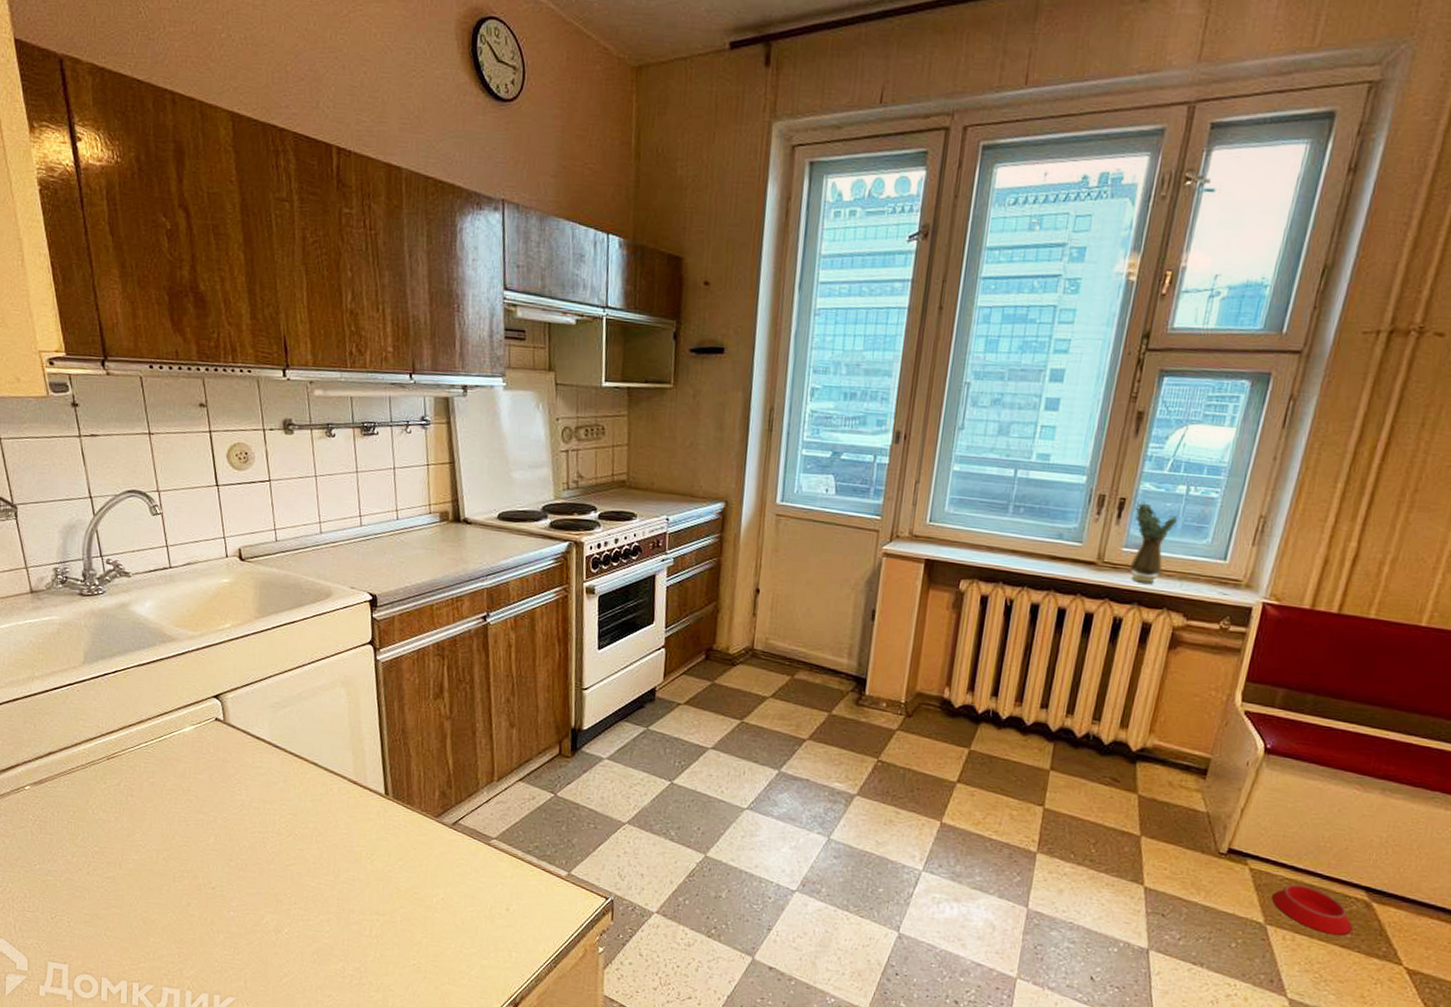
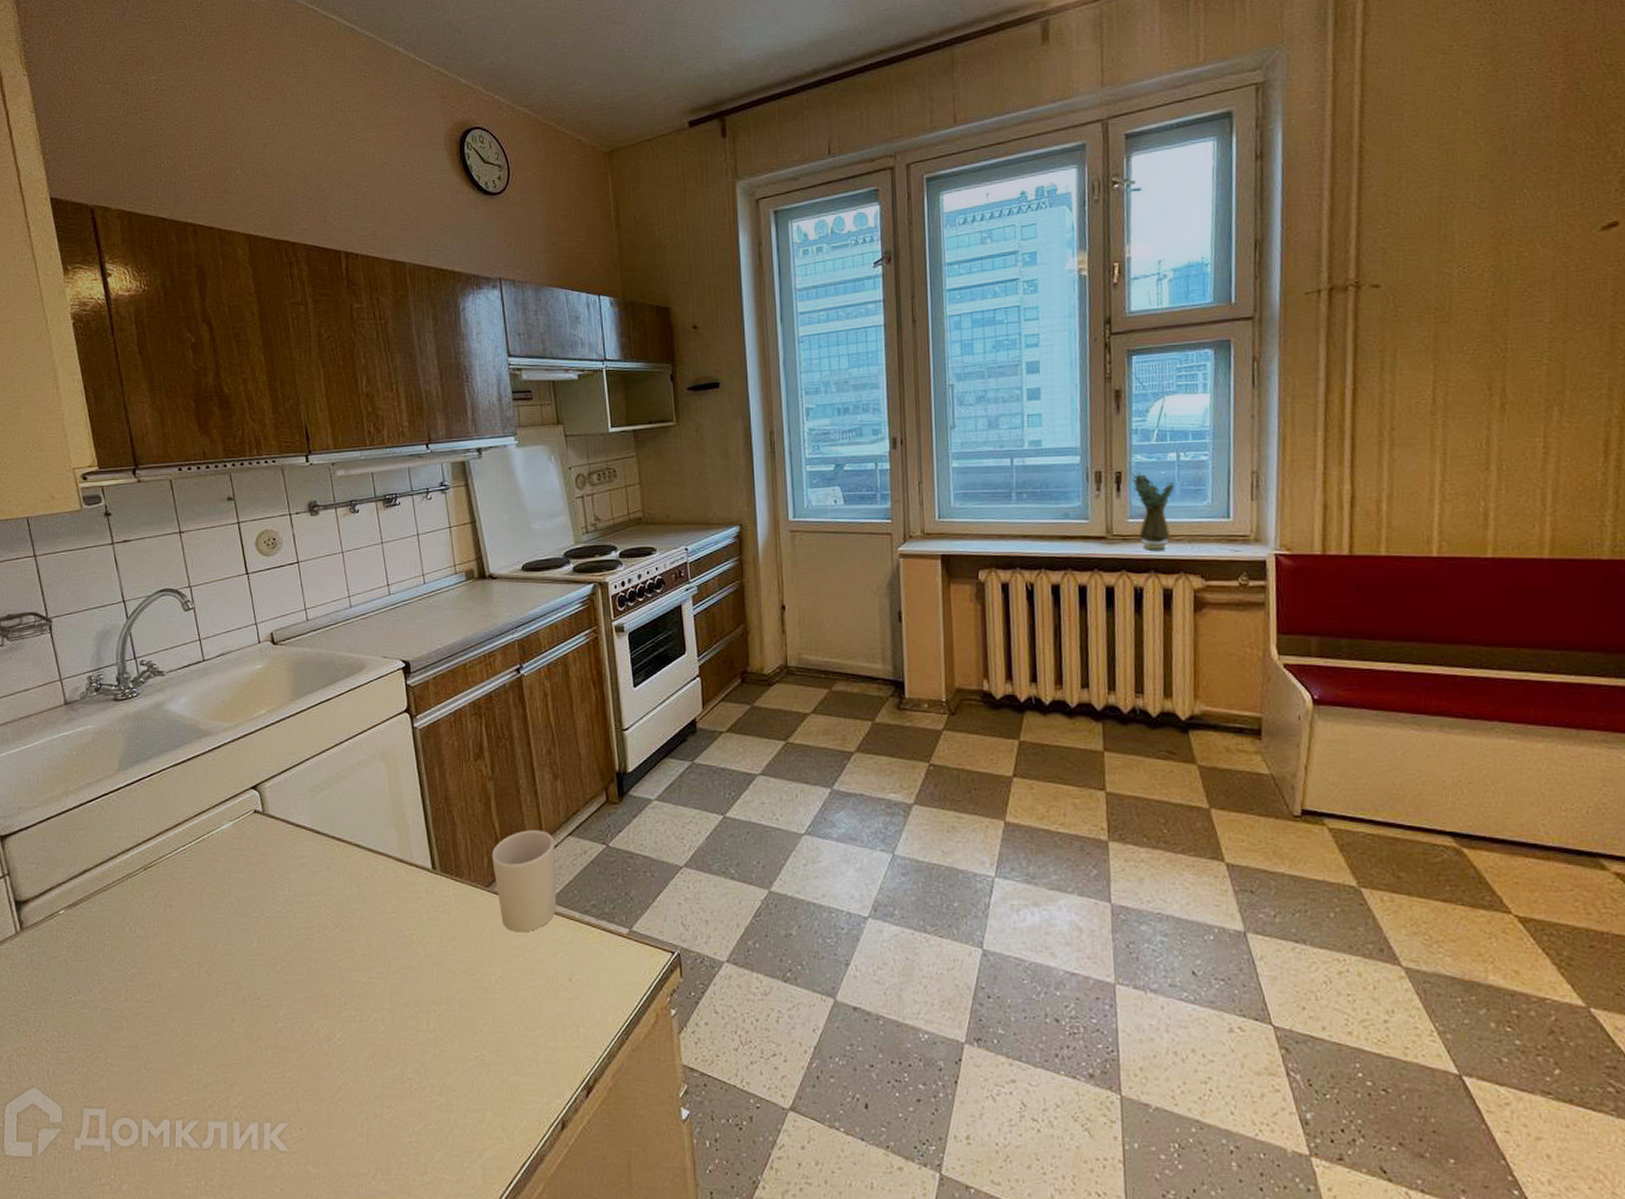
mug: none [443,770,505,863] -> present [492,830,557,933]
pet bowl: present [1272,884,1353,935] -> none [1359,839,1450,889]

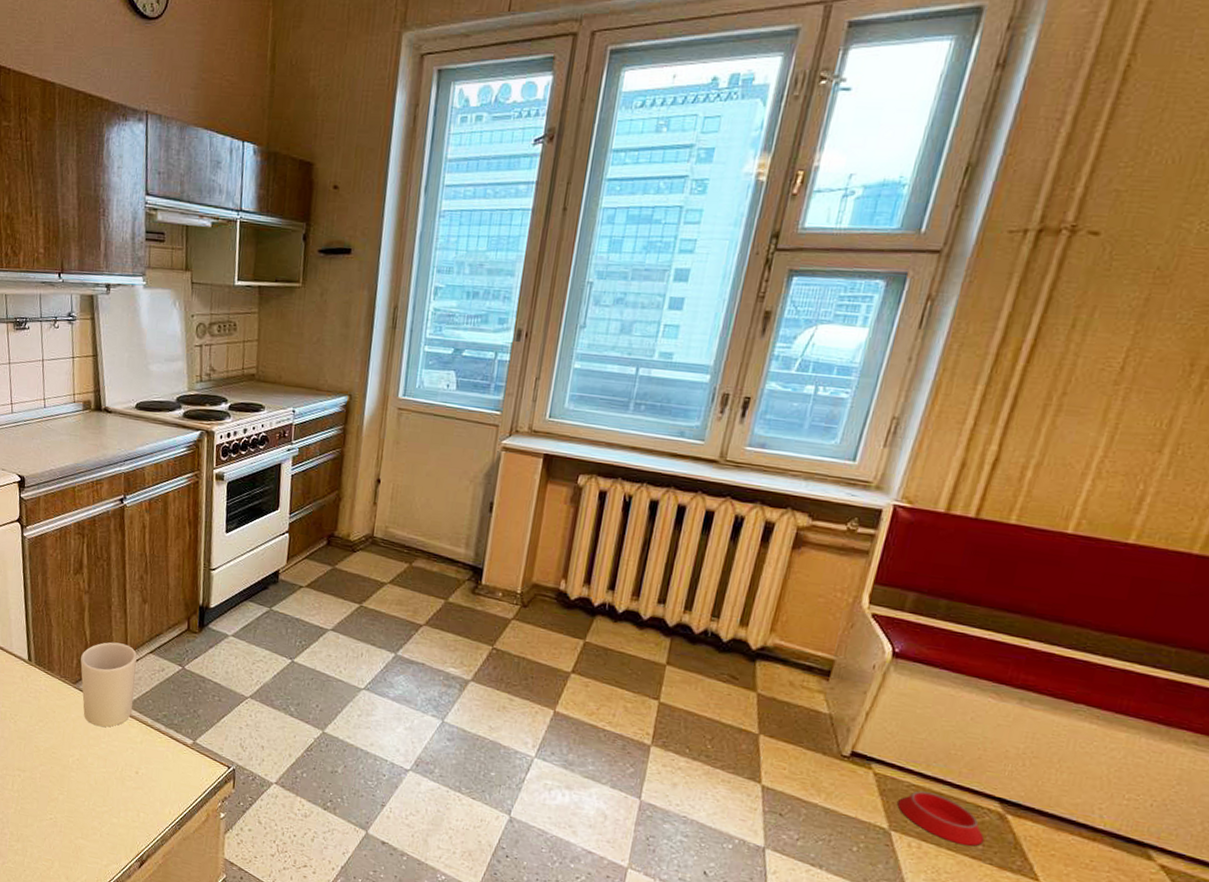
vase: present [1131,473,1174,552] -> none [752,400,804,484]
pet bowl: none [1359,839,1450,889] -> present [897,791,985,846]

